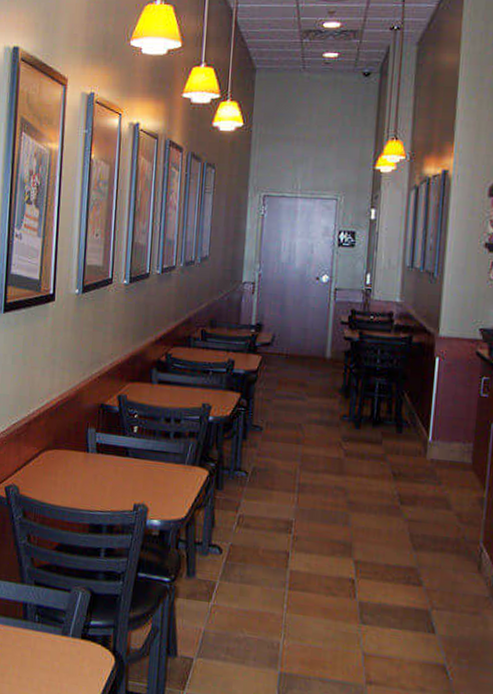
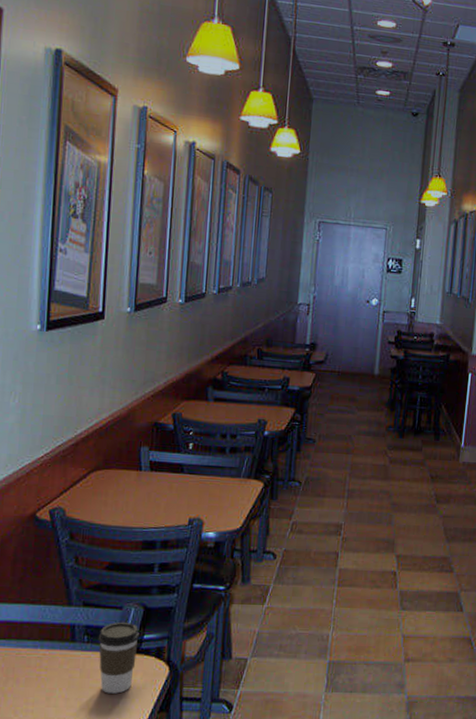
coffee cup: none [48,604,86,679] -> present [98,621,139,694]

